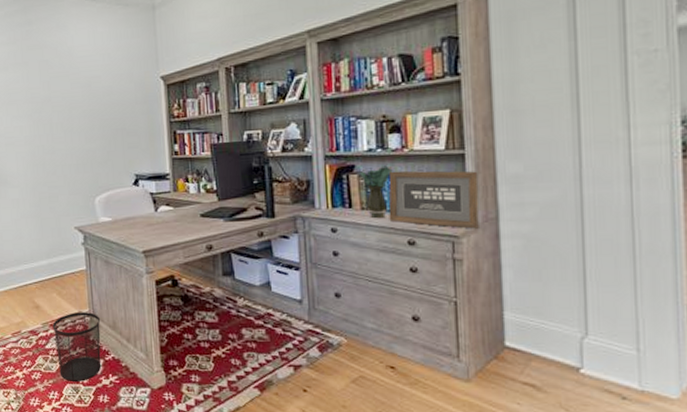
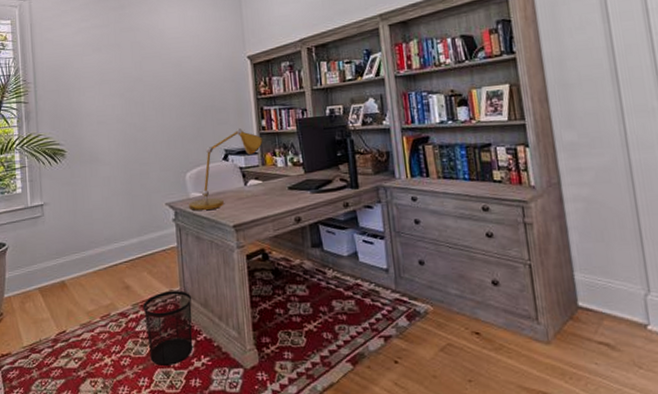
desk lamp: none [98,153,175,236] -> present [189,128,263,212]
vase: present [359,162,393,219] -> none [433,133,464,187]
picture frame: present [388,170,480,229] -> none [460,140,544,194]

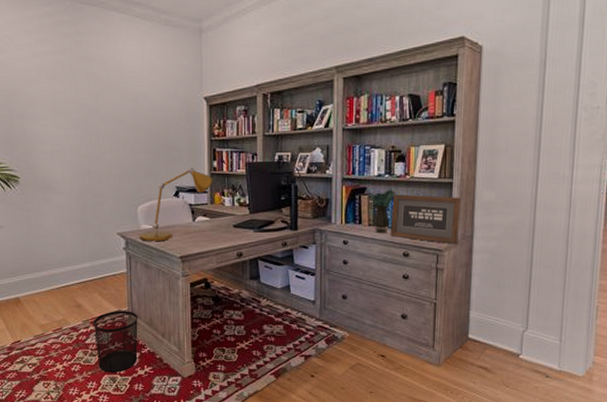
vase: none [433,133,464,187] -> present [369,187,396,234]
picture frame: none [460,140,544,194] -> present [390,194,462,244]

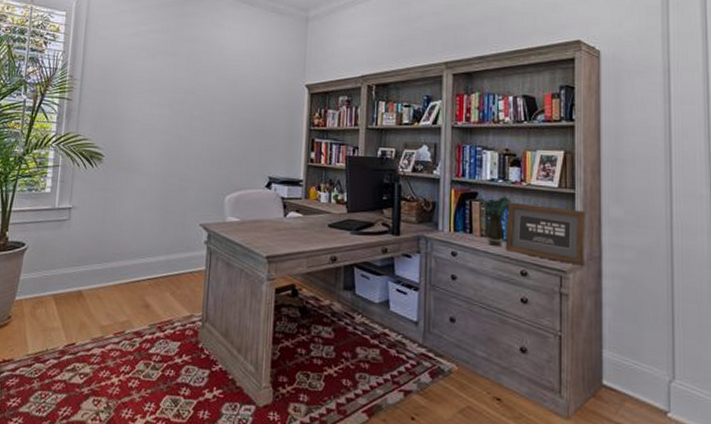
waste bin: present [93,311,139,372] -> none [160,315,213,393]
desk lamp: present [139,168,213,242] -> none [223,157,310,238]

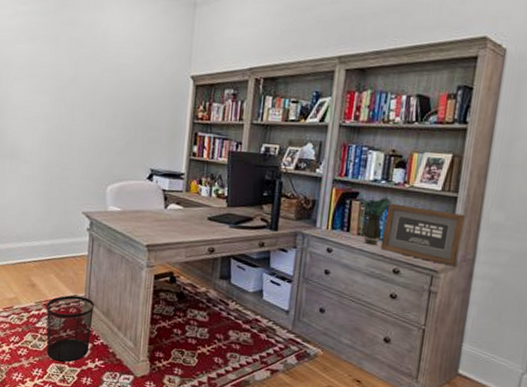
waste bin: none [160,315,213,393] -> present [46,295,95,362]

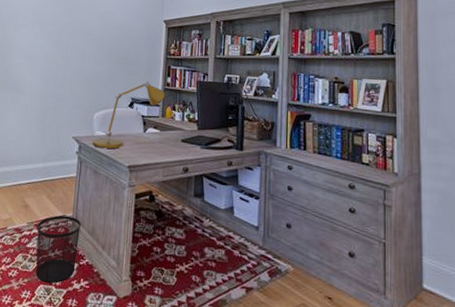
desk lamp: none [105,150,192,227] -> present [92,81,166,149]
vase: present [362,194,392,246] -> none [314,116,340,163]
picture frame: present [380,203,466,267] -> none [335,123,406,181]

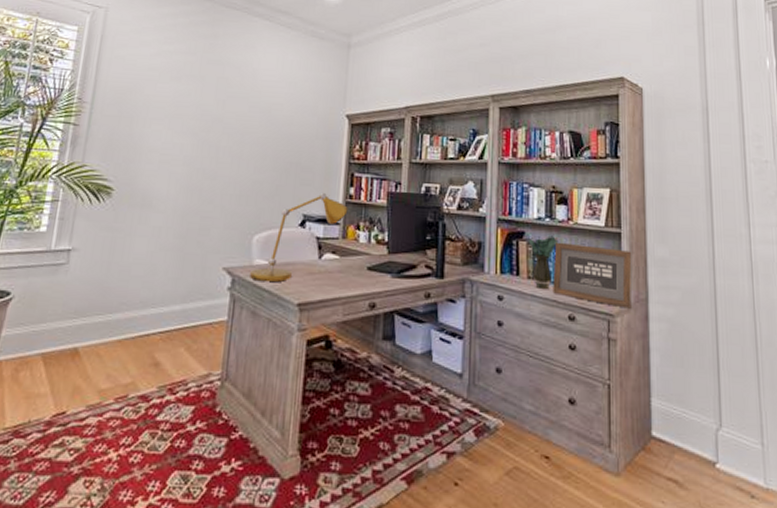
waste bin: present [35,215,82,283] -> none [167,374,234,468]
vase: none [314,116,340,163] -> present [528,233,559,290]
picture frame: none [335,123,406,181] -> present [553,242,633,309]

